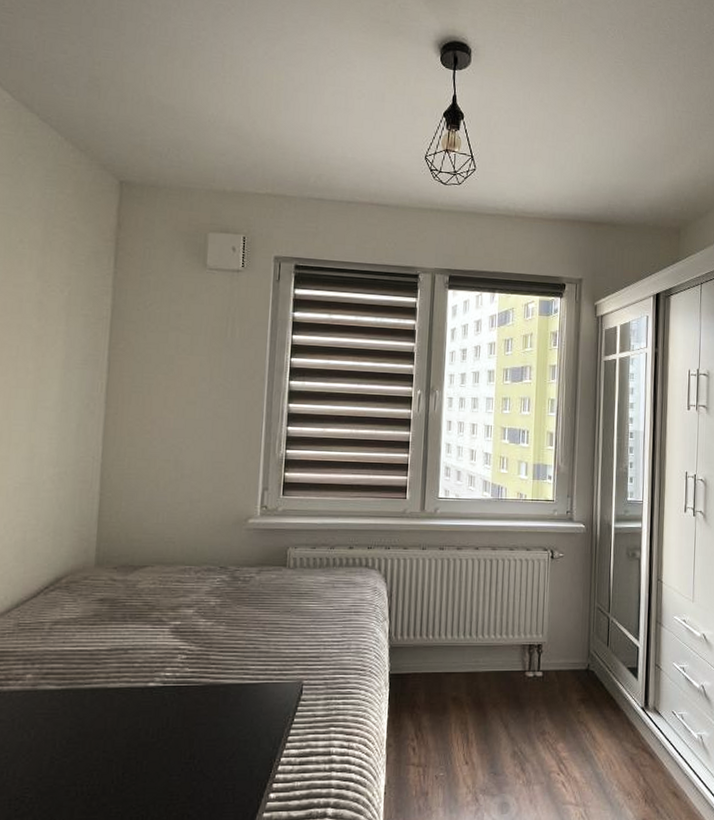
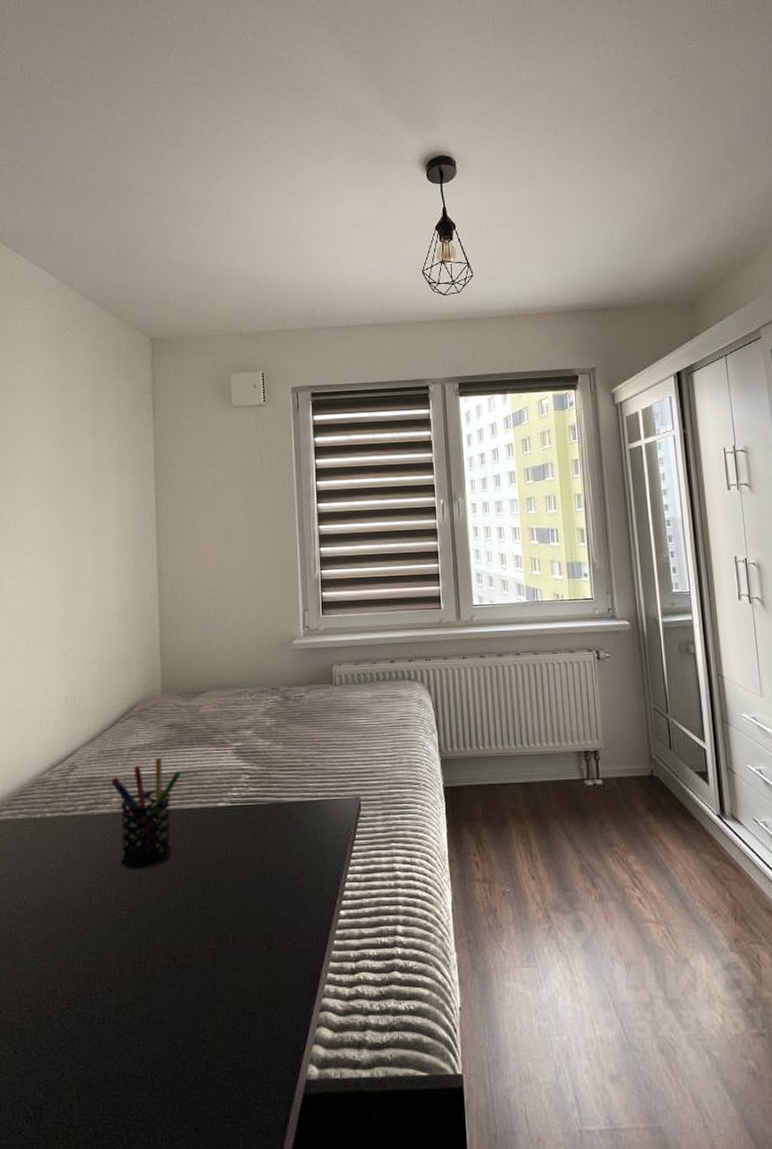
pen holder: none [26,633,111,751] -> present [111,757,182,870]

